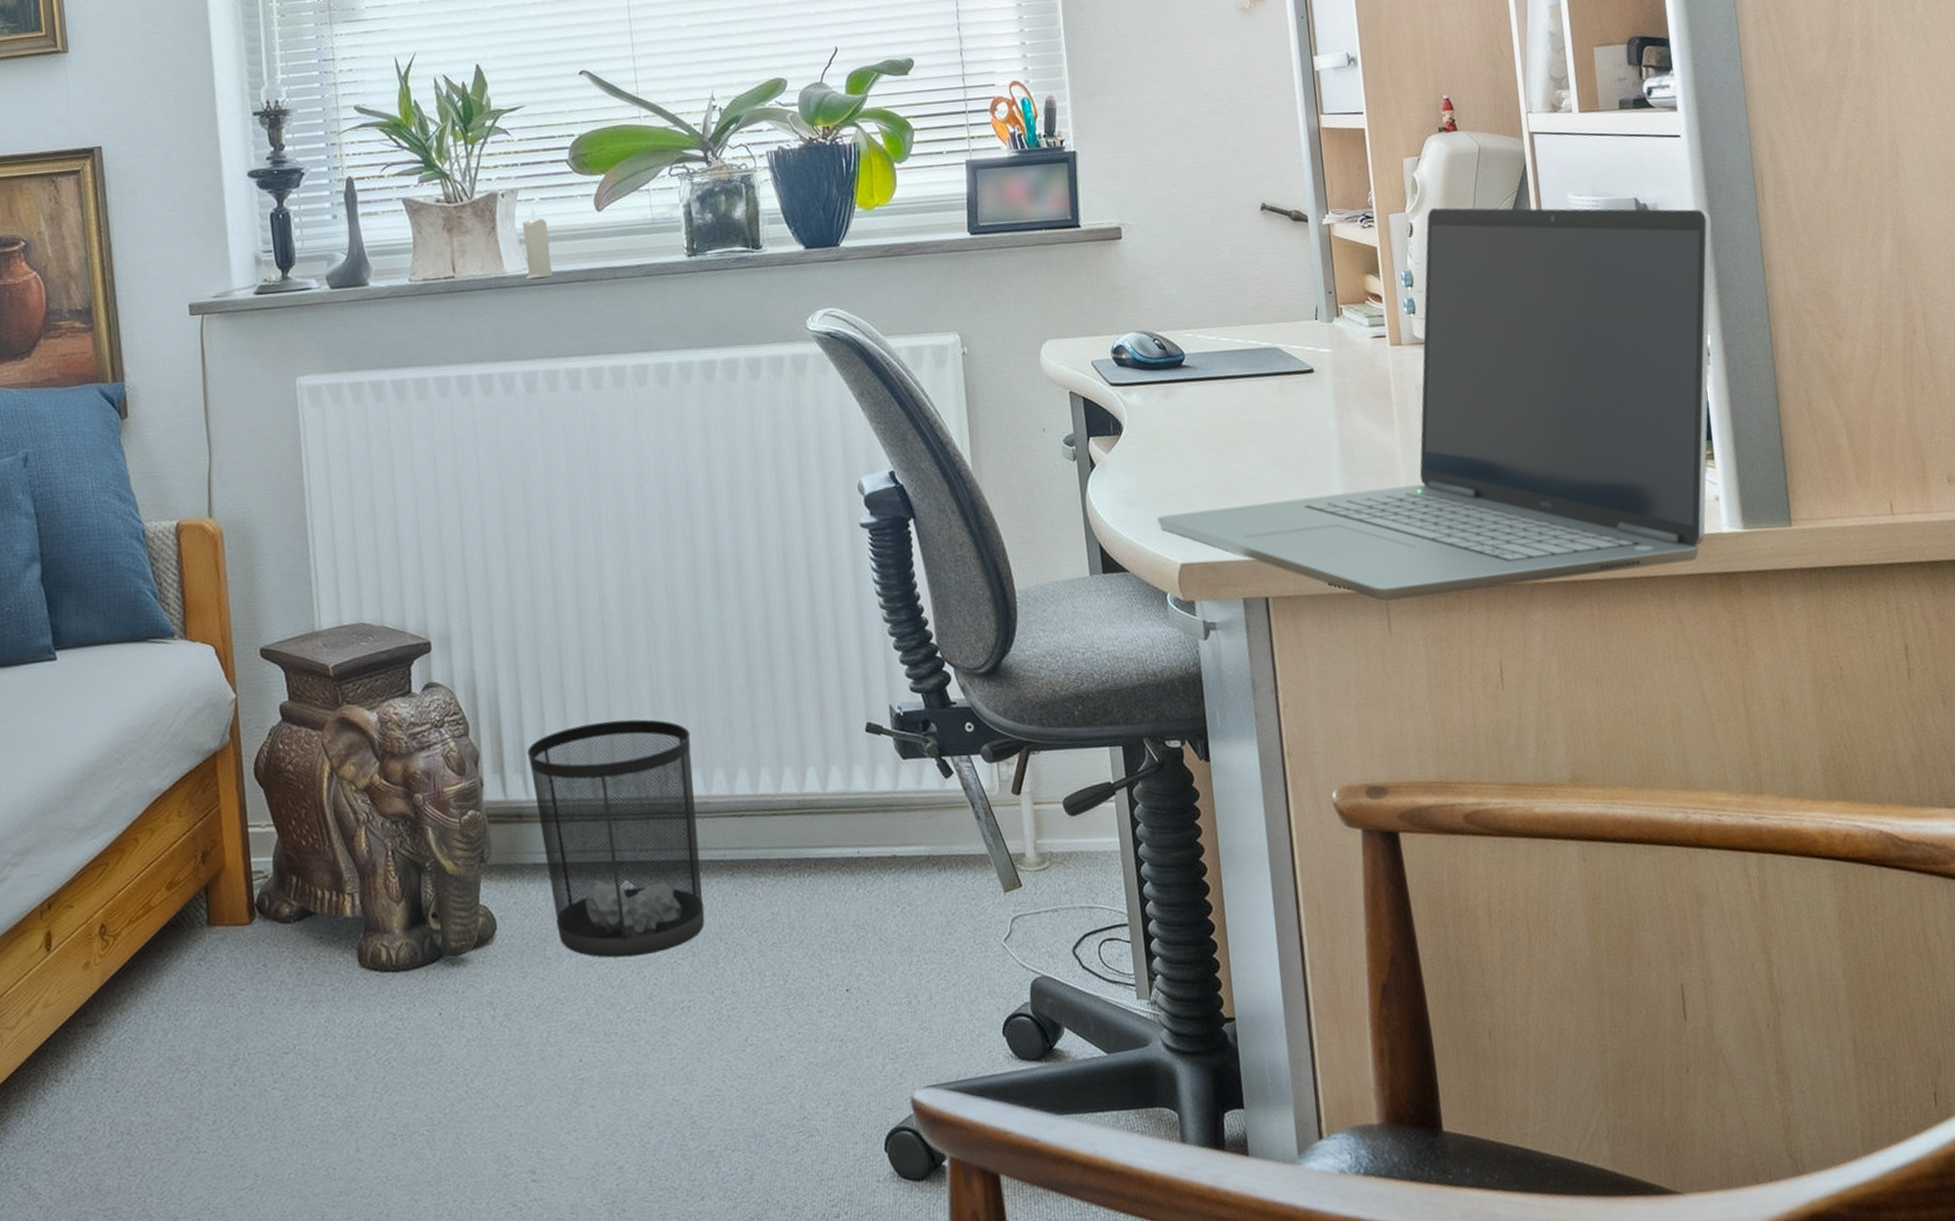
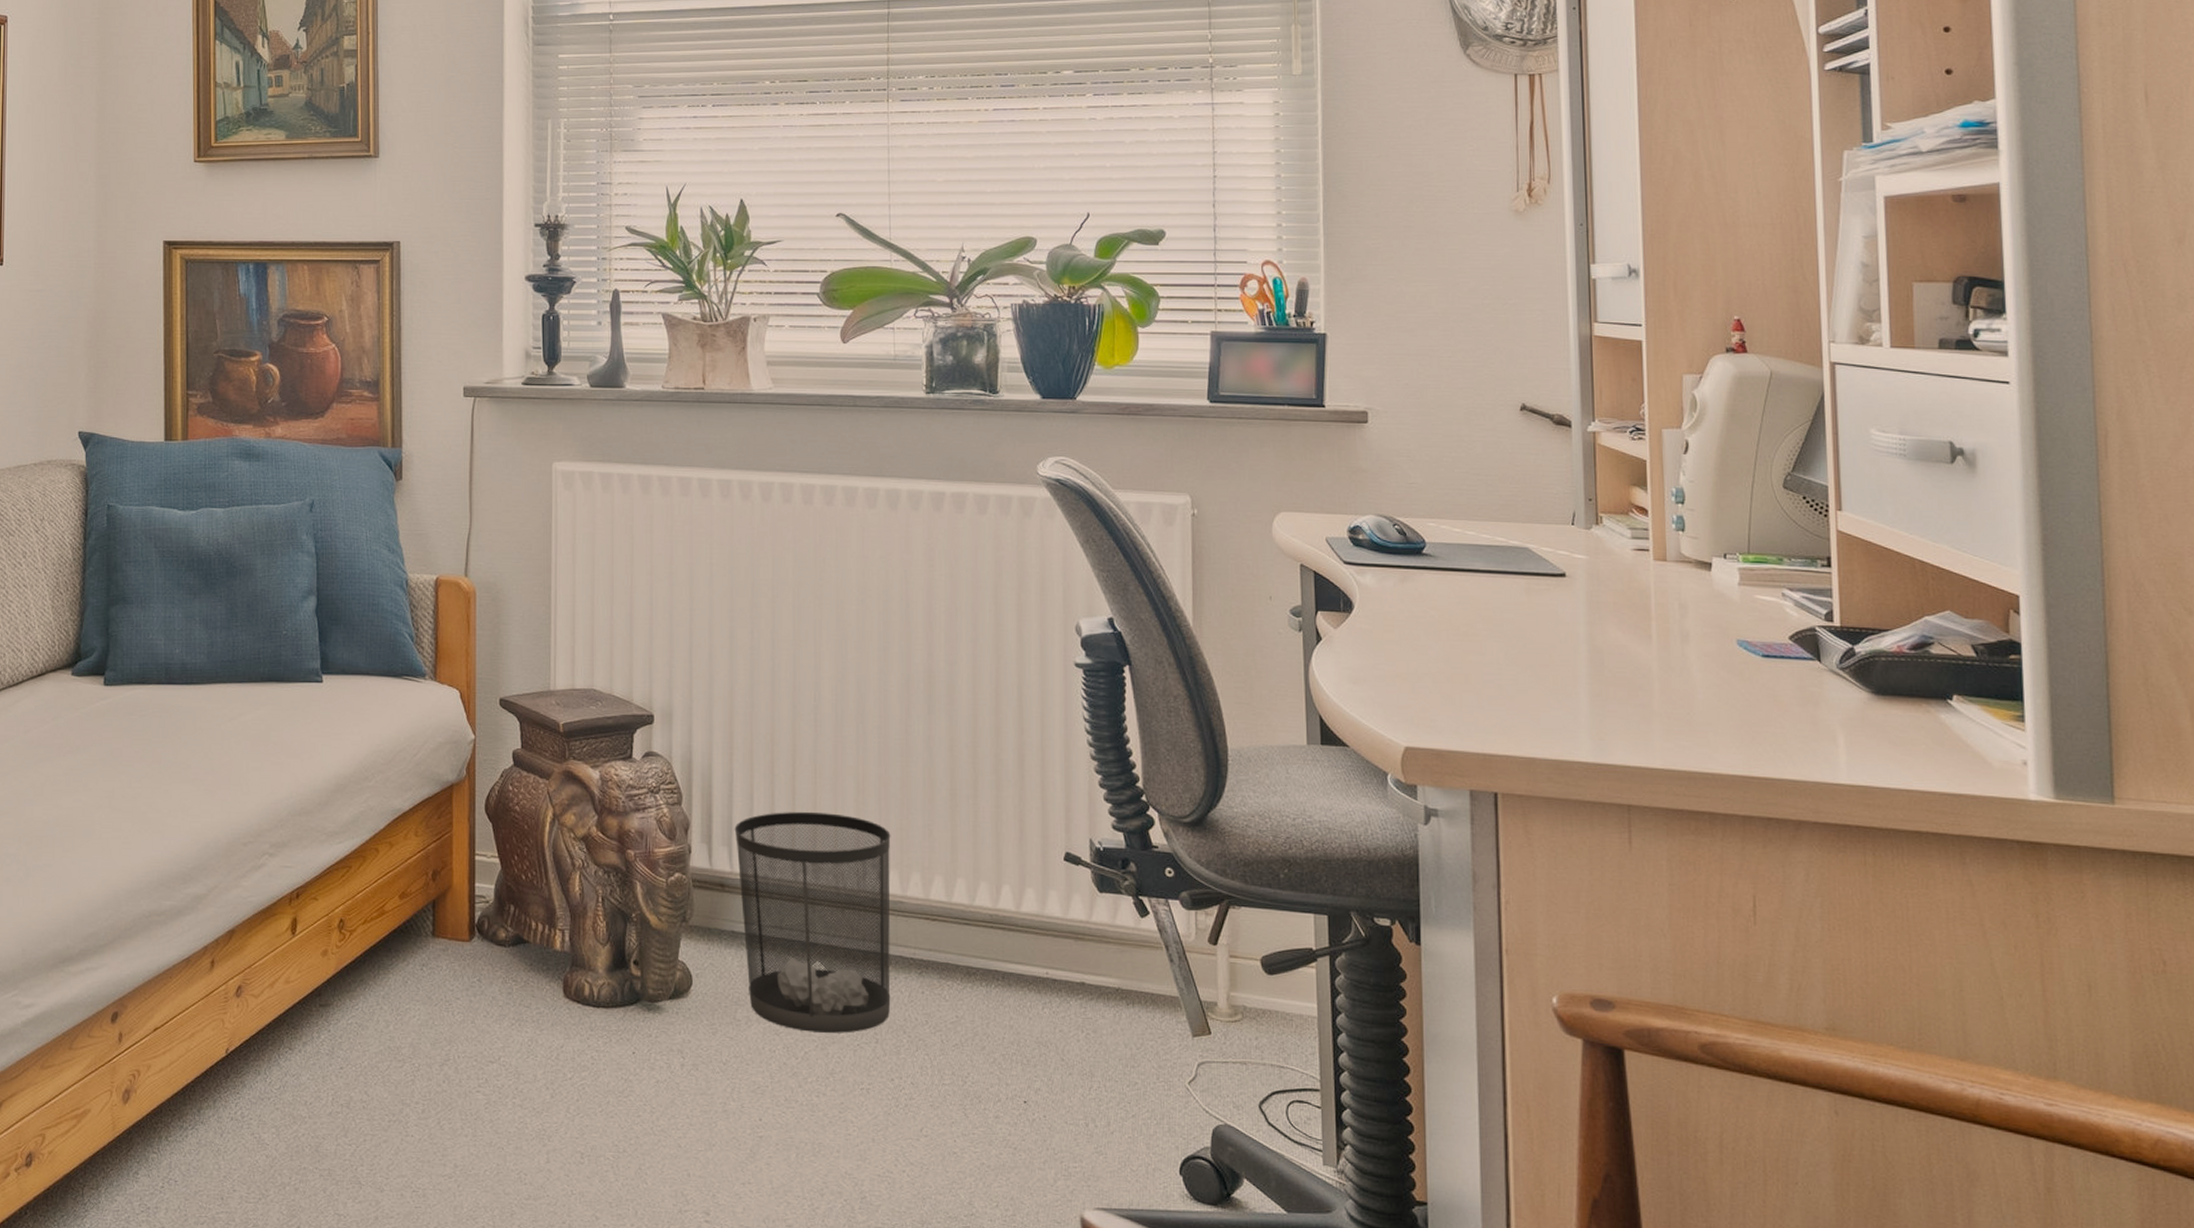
candle: present [522,201,553,279] -> none [771,328,796,398]
laptop: present [1157,207,1712,601] -> none [1383,428,2040,824]

